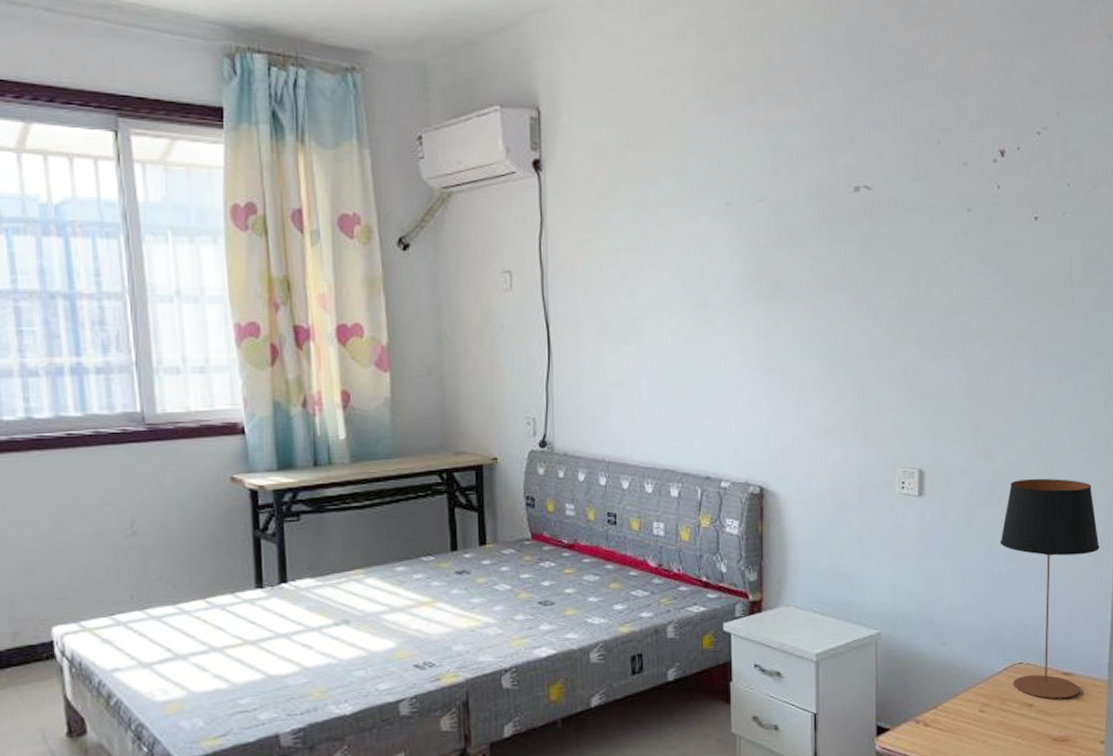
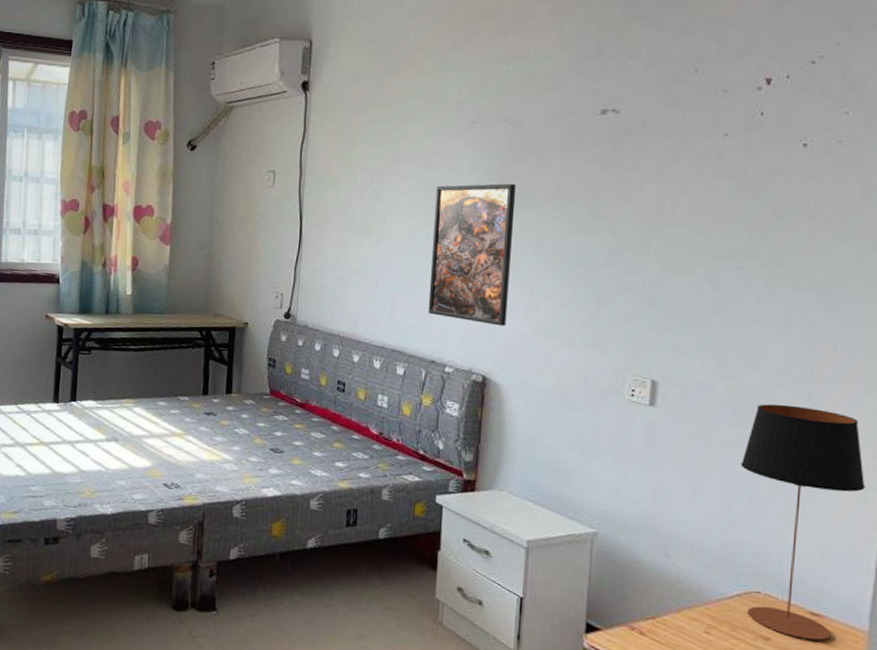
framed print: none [695,271,779,430] -> present [427,183,517,327]

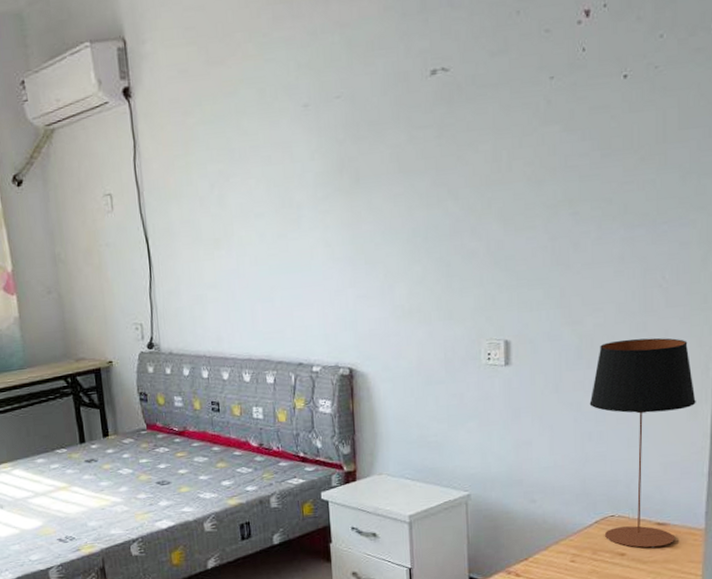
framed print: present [427,183,517,327] -> none [278,165,365,317]

